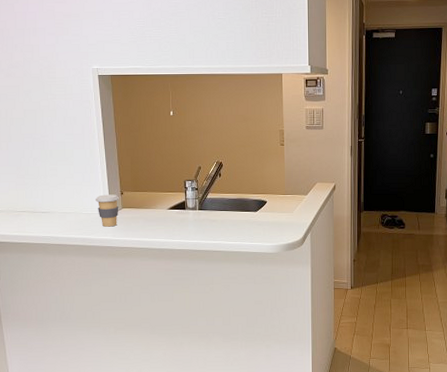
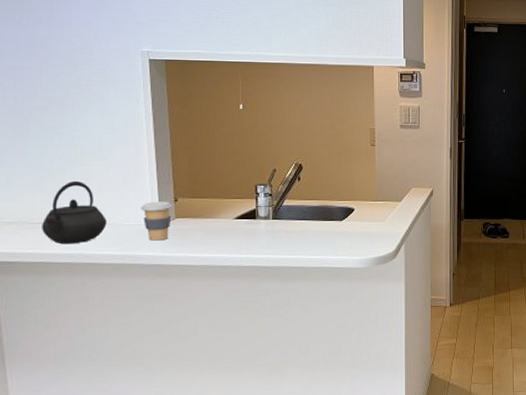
kettle: none [23,177,70,229] -> present [42,180,107,245]

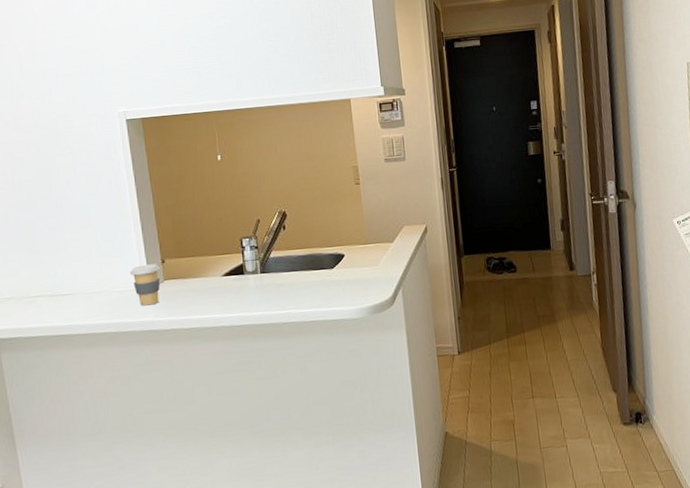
kettle: present [42,180,107,245] -> none [39,250,99,317]

